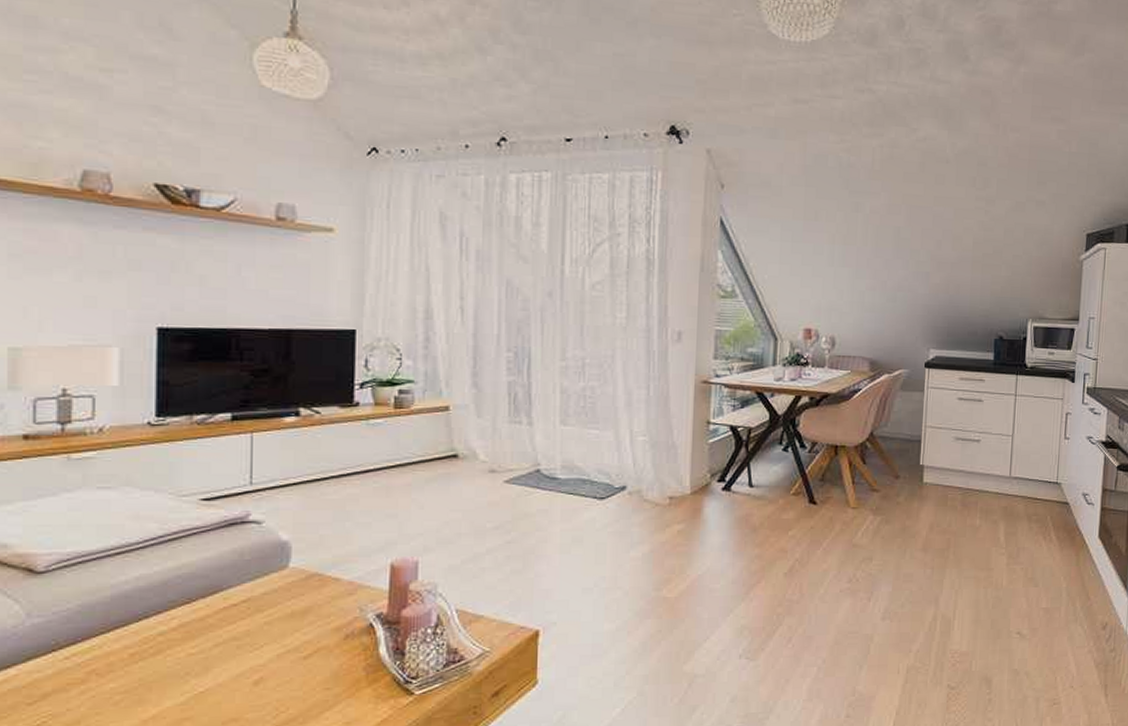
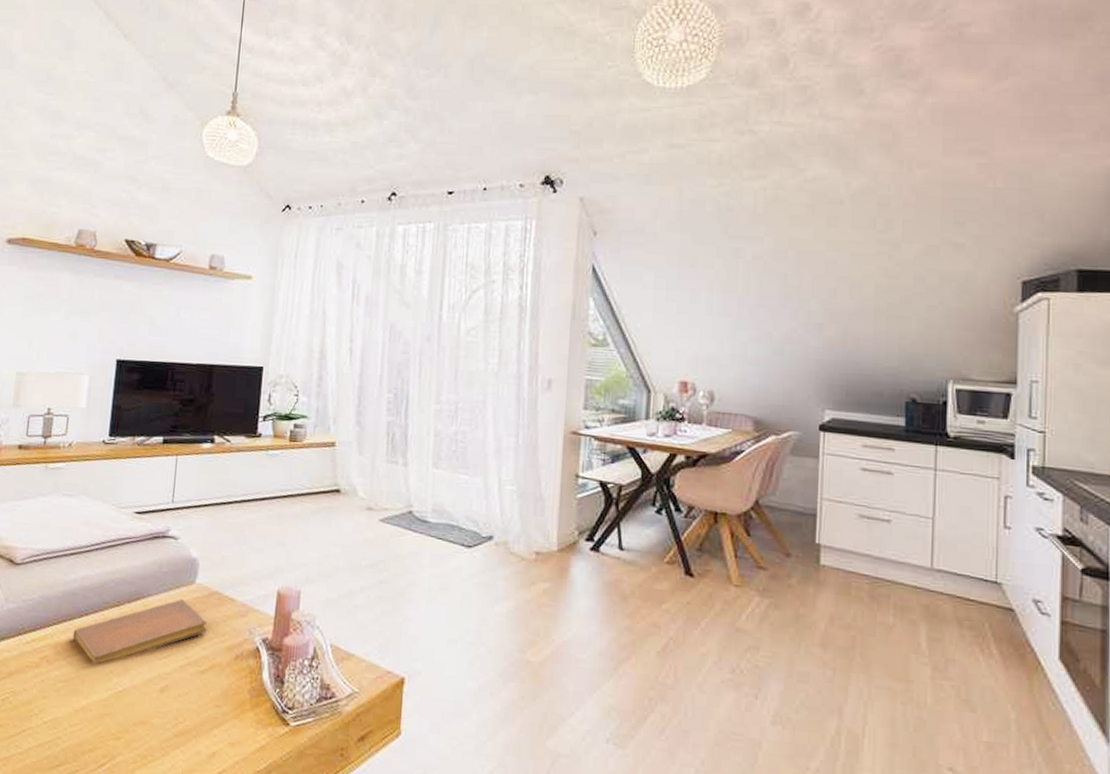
notebook: none [130,586,308,669] -> present [72,599,208,664]

